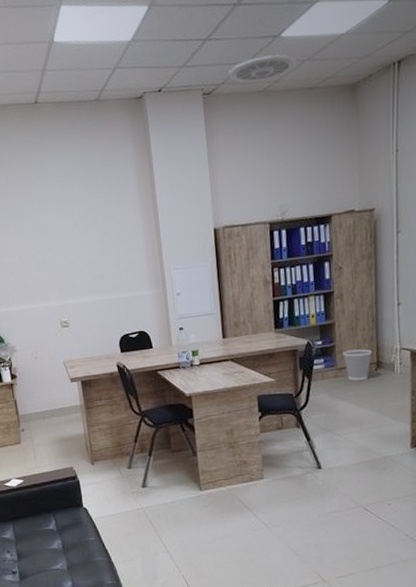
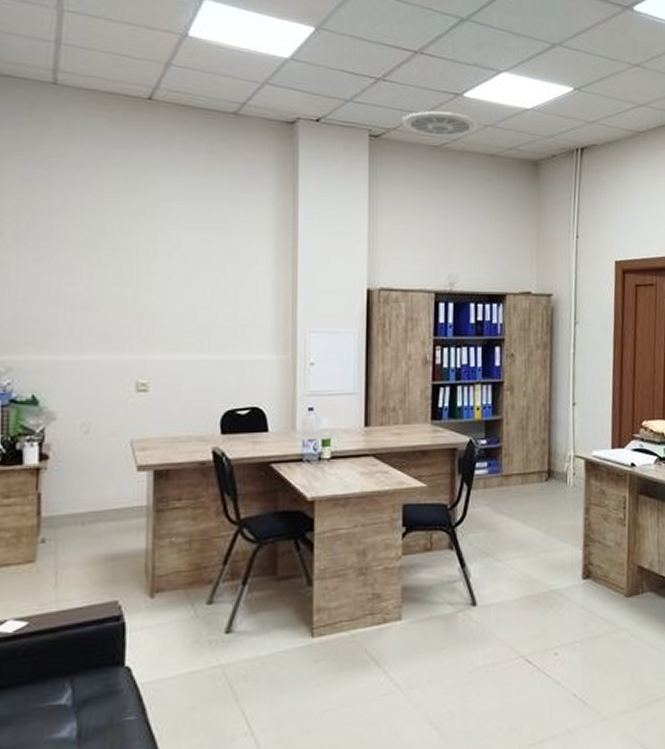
wastebasket: present [342,349,372,381] -> none [510,453,543,493]

